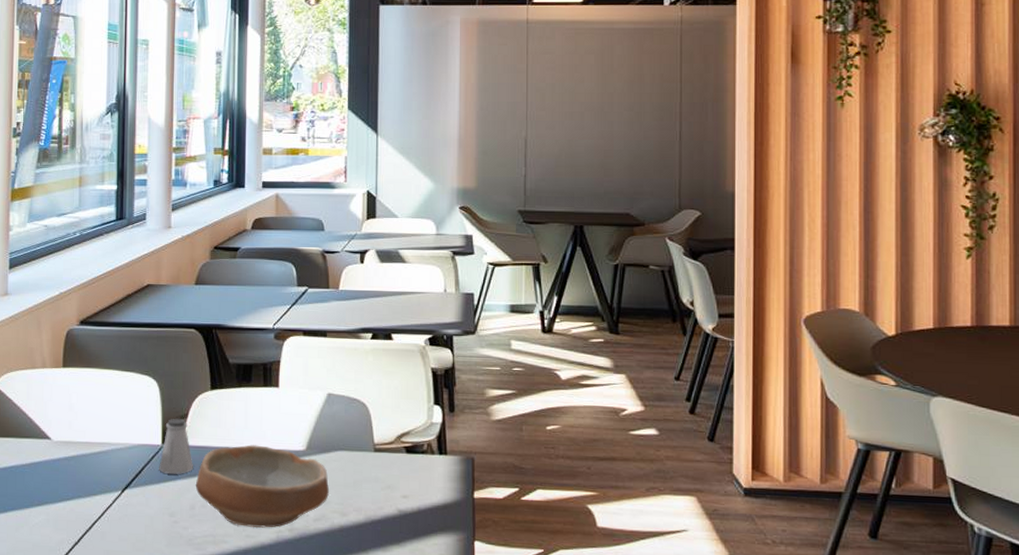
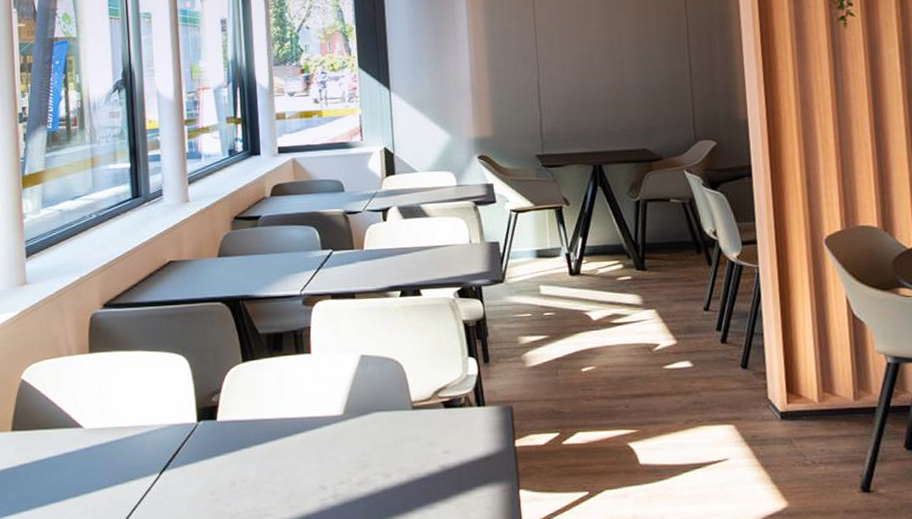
saltshaker: present [159,418,193,474] -> none [196,394,231,451]
bowl: present [195,444,330,529] -> none [234,414,371,498]

